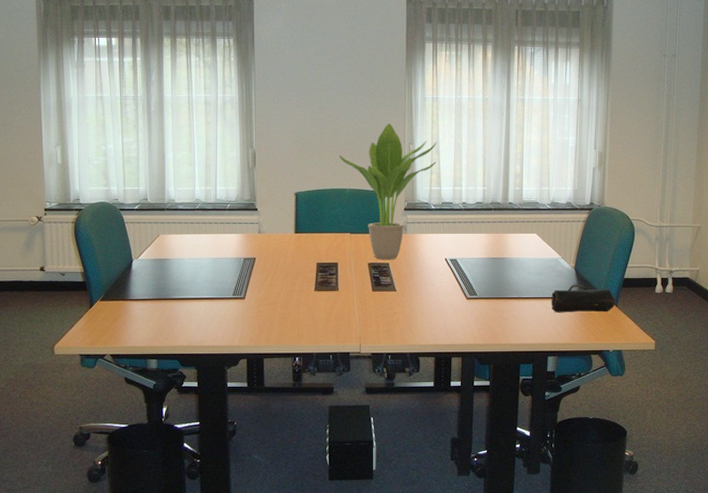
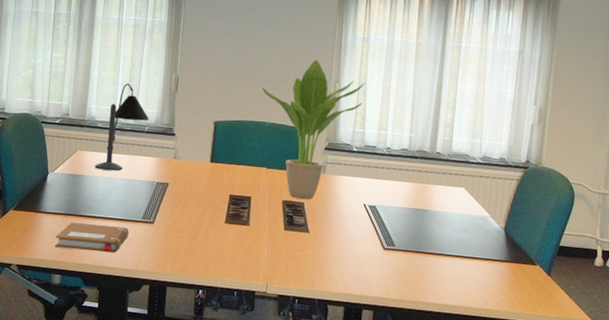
notebook: none [147,305,221,333] -> present [55,222,129,254]
desk lamp: none [179,162,230,252] -> present [94,83,149,171]
pencil case: present [551,284,616,313] -> none [475,246,549,281]

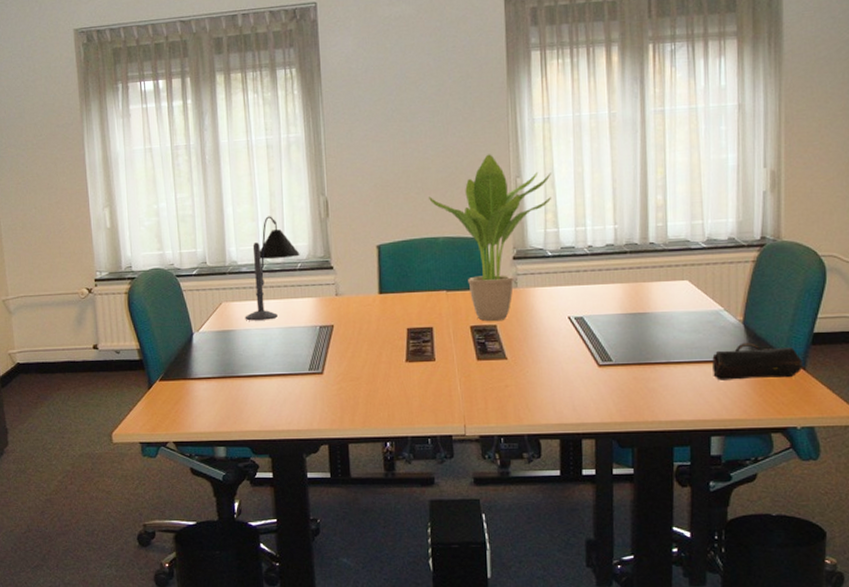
notebook: present [55,222,129,254] -> none [213,382,296,417]
pencil case: none [475,246,549,281] -> present [712,342,803,381]

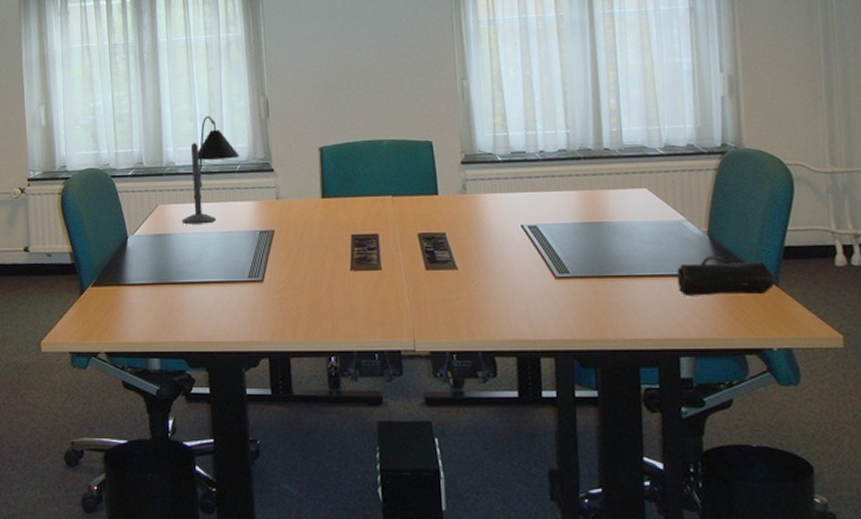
potted plant: present [429,154,552,321] -> none [372,55,500,228]

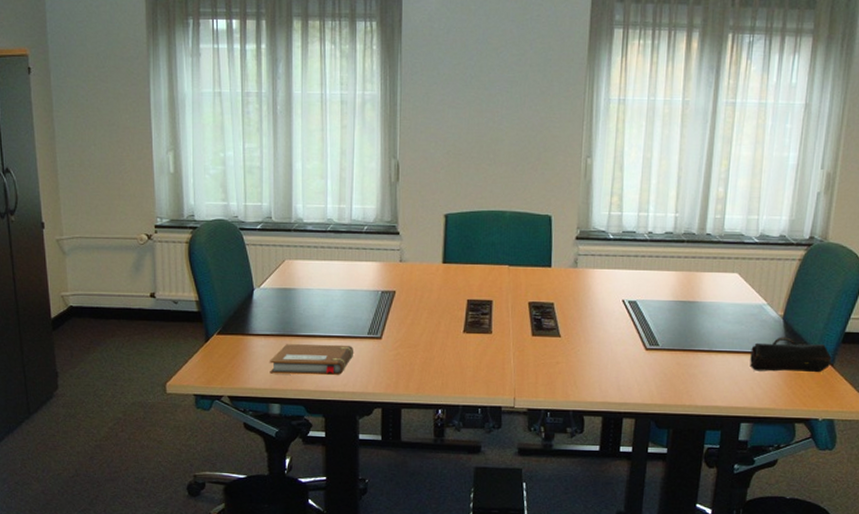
notebook: none [147,290,234,326] -> present [270,344,353,376]
desk lamp: present [182,116,240,225] -> none [307,175,367,281]

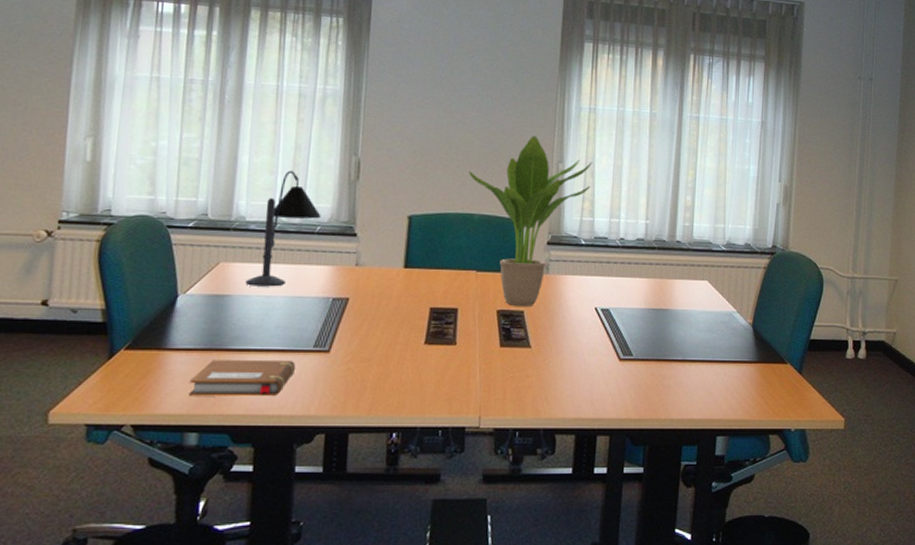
desk lamp: none [307,175,367,281] -> present [245,170,321,287]
potted plant: none [500,131,621,298] -> present [469,135,592,306]
pencil case: present [750,337,832,373] -> none [723,345,800,382]

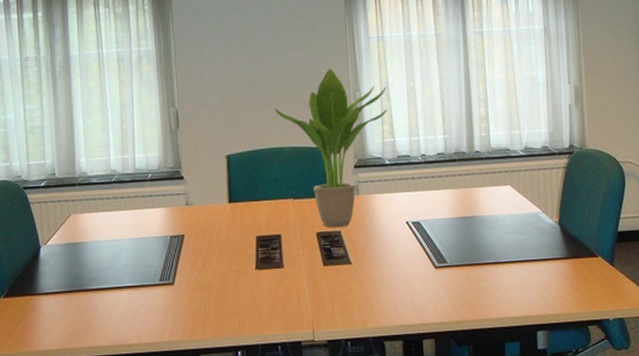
notebook: present [188,359,295,397] -> none [60,294,146,333]
desk lamp: present [245,170,321,287] -> none [94,127,151,233]

